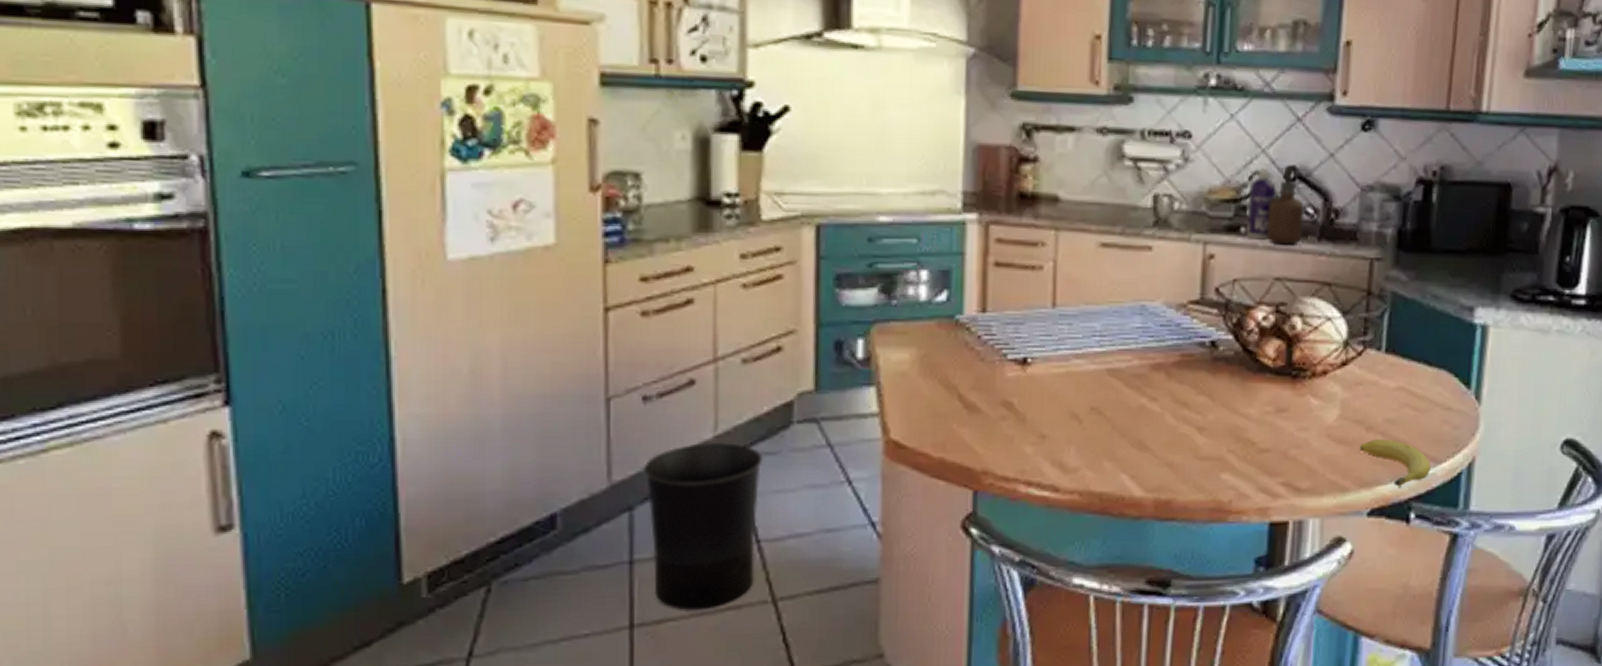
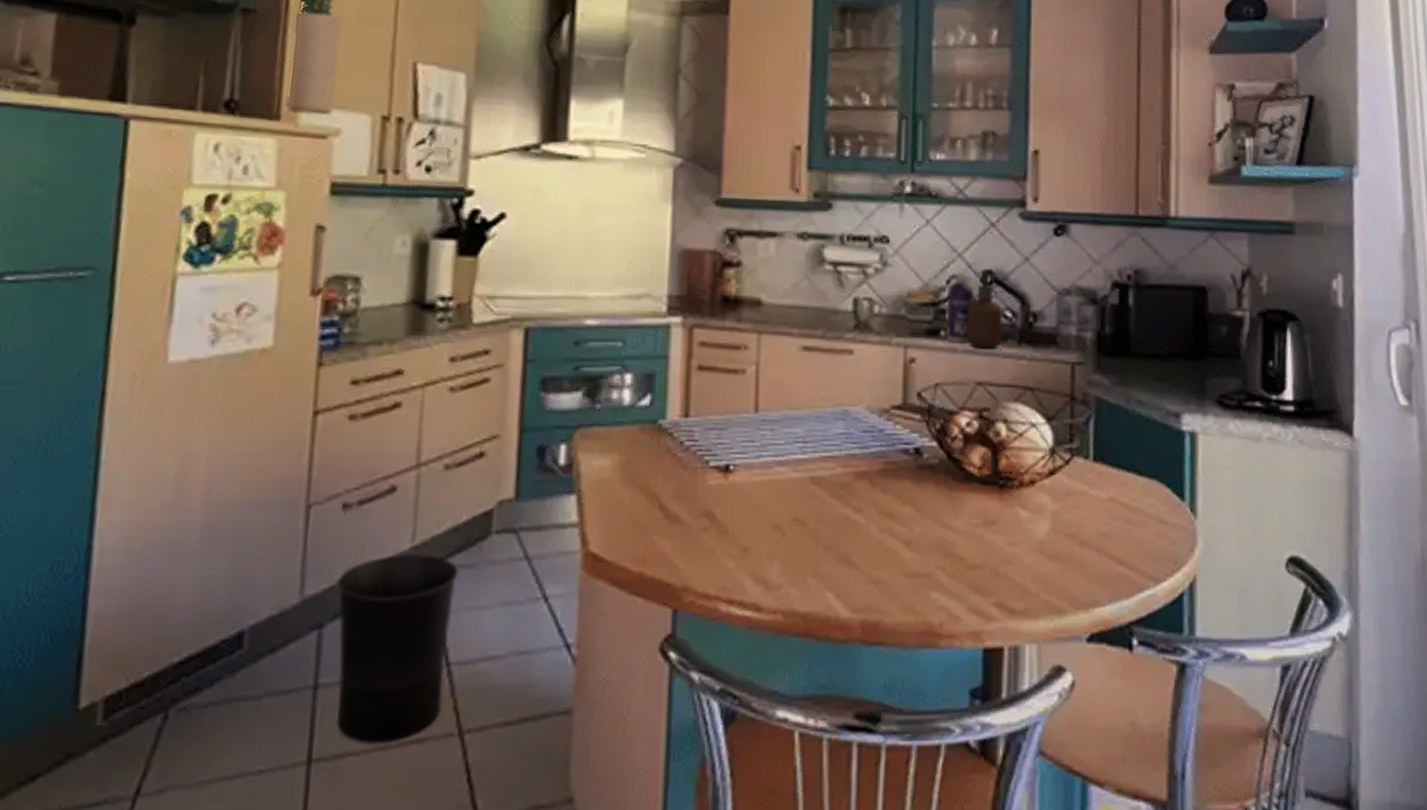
fruit: present [1359,438,1431,487] -> none [1073,554,1150,609]

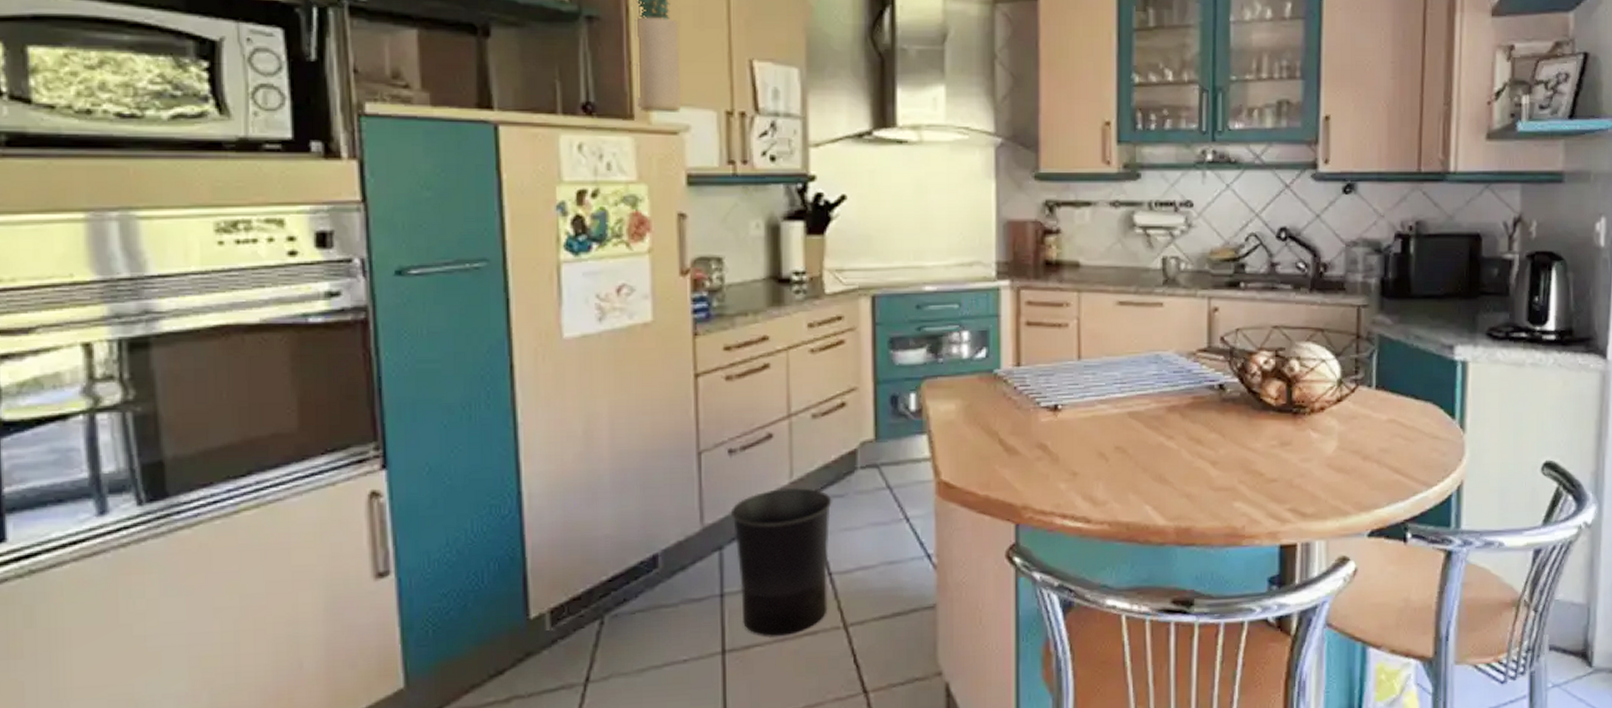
spray bottle: present [946,272,974,344] -> none [1245,230,1270,293]
soap dispenser: present [967,270,1003,349] -> none [1264,227,1297,297]

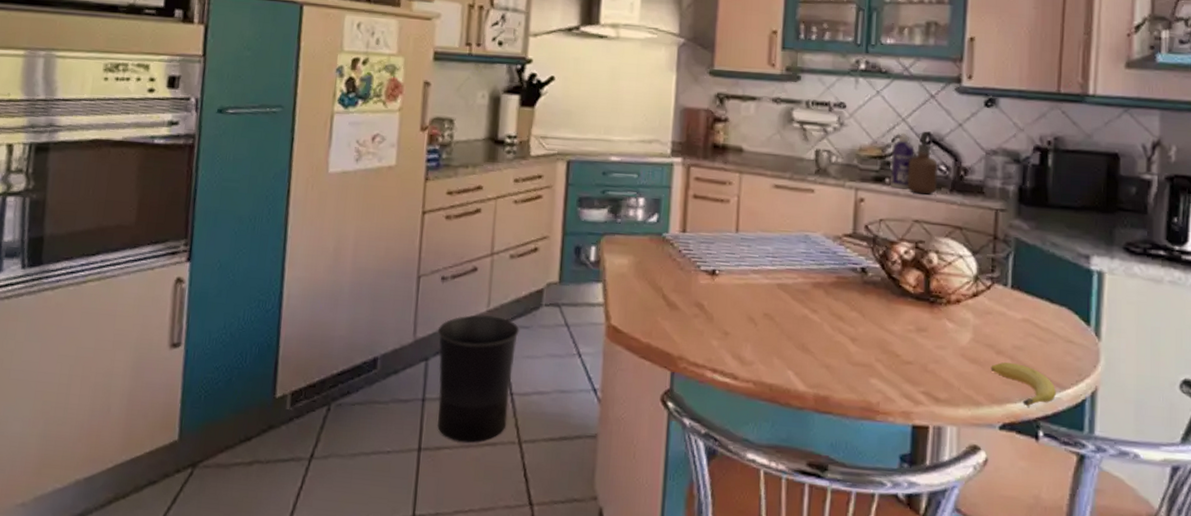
spray bottle: none [1245,230,1270,293] -> present [891,132,915,189]
soap dispenser: none [1264,227,1297,297] -> present [907,132,939,195]
fruit: none [1357,466,1423,510] -> present [990,362,1056,407]

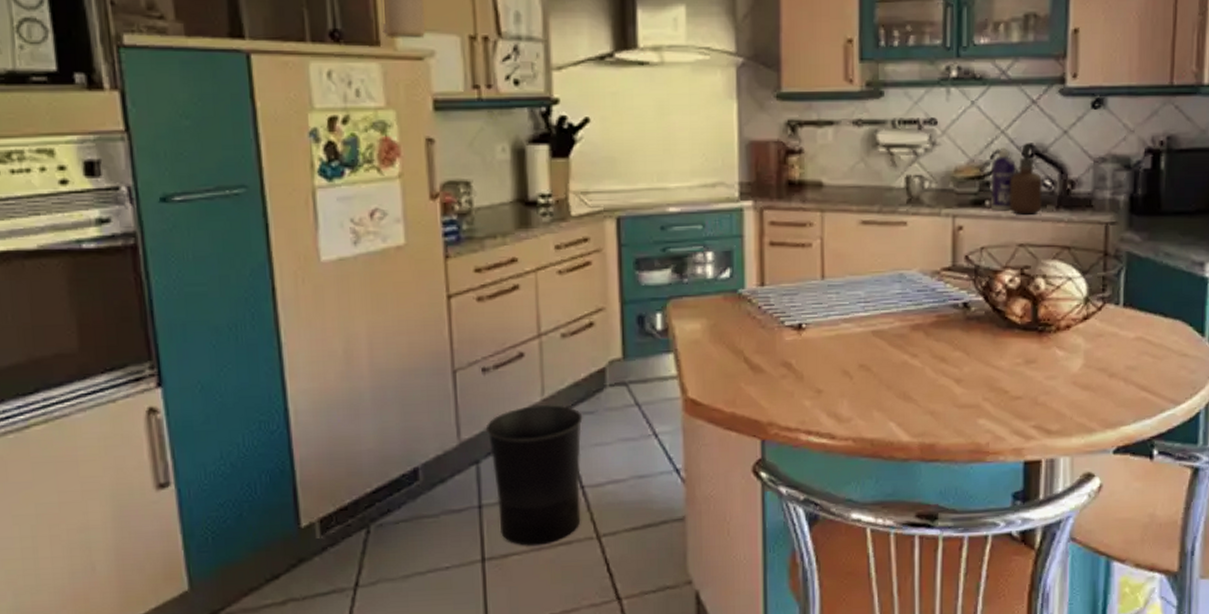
fruit: present [990,362,1056,407] -> none [1103,384,1170,427]

